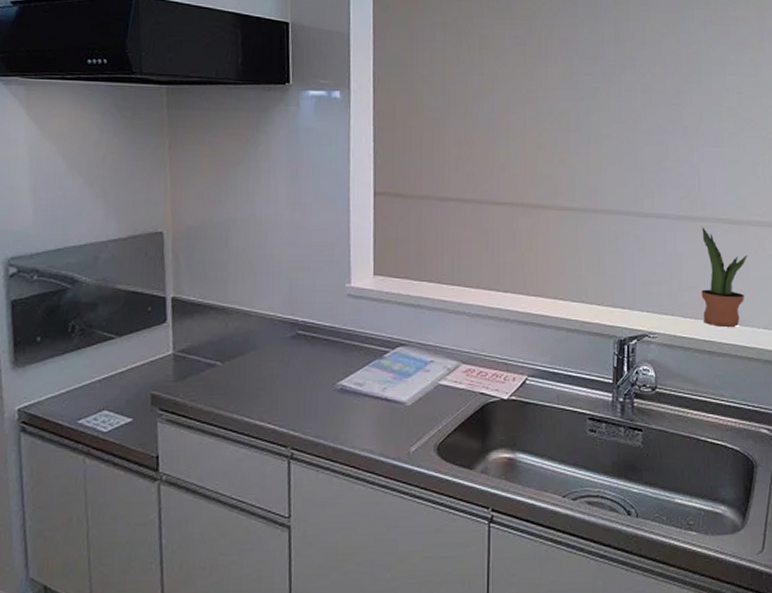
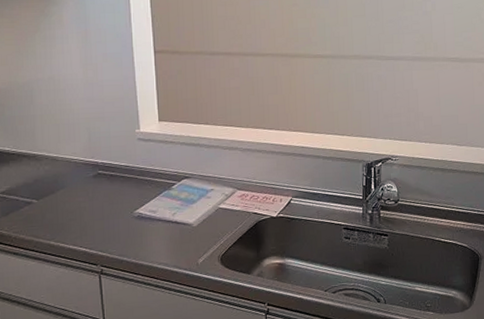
potted plant: present [701,227,748,327] -> none [434,65,473,148]

